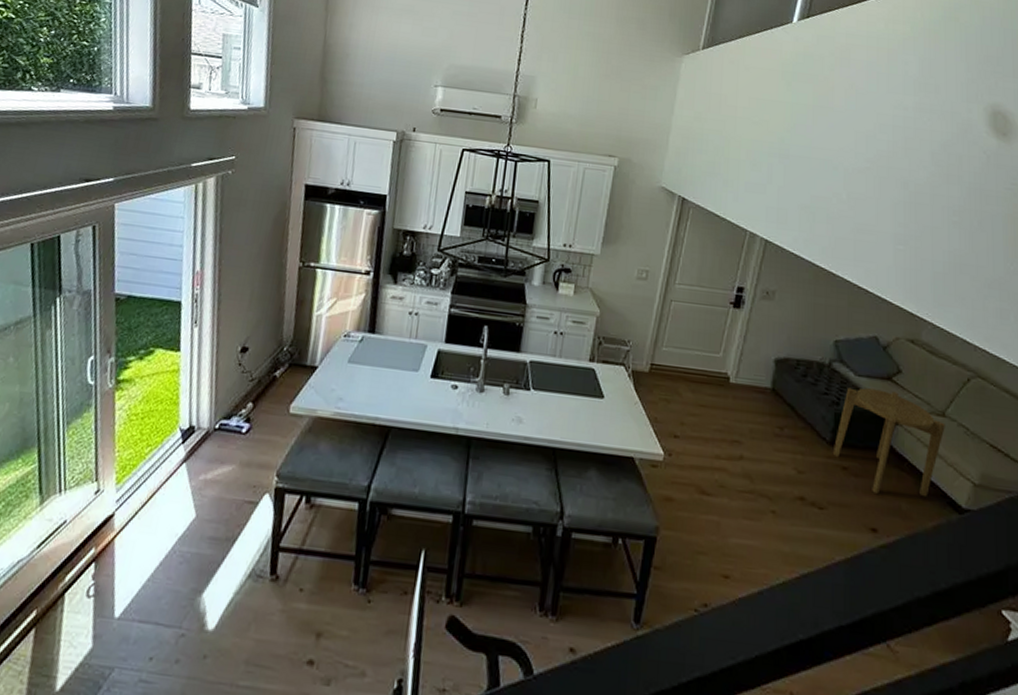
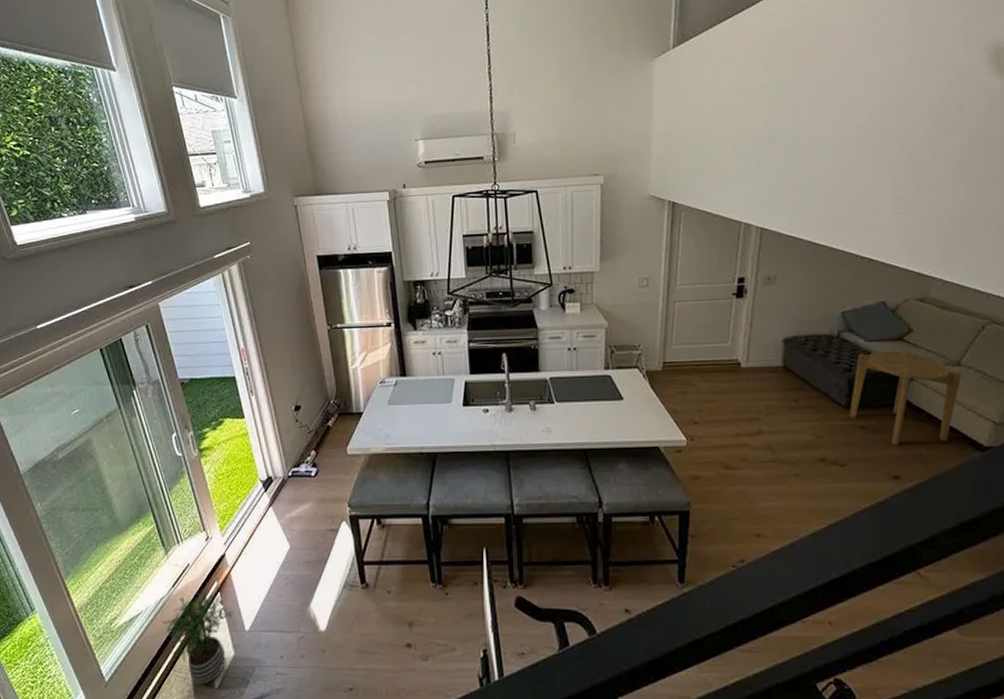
potted plant: none [11,557,106,685] -> present [162,590,234,684]

